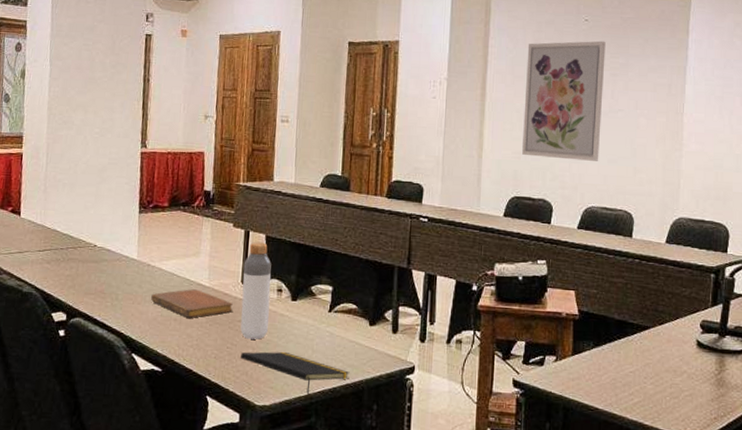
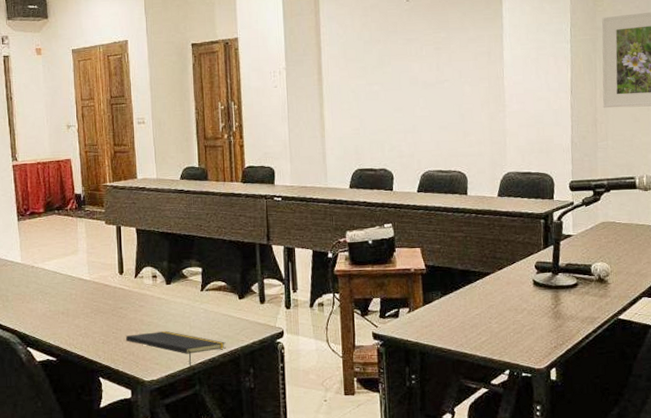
notebook: present [151,289,233,318] -> none [39,284,113,310]
bottle: present [240,242,272,340] -> none [119,235,149,323]
wall art: present [522,41,606,161] -> none [356,18,431,131]

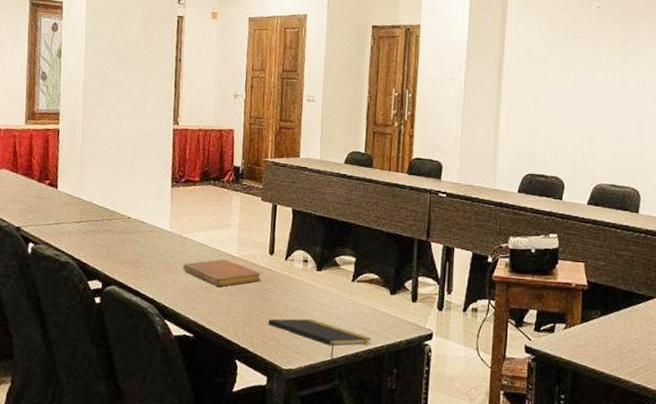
notebook: none [39,284,113,310] -> present [183,259,261,287]

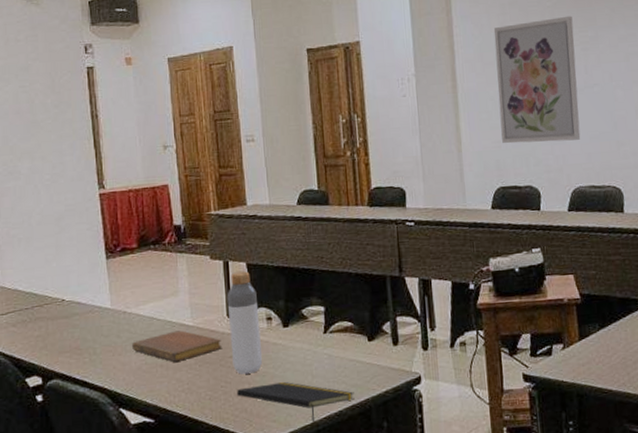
bottle: none [268,215,298,307] -> present [227,271,263,374]
wall art: none [536,27,617,141] -> present [493,15,581,144]

